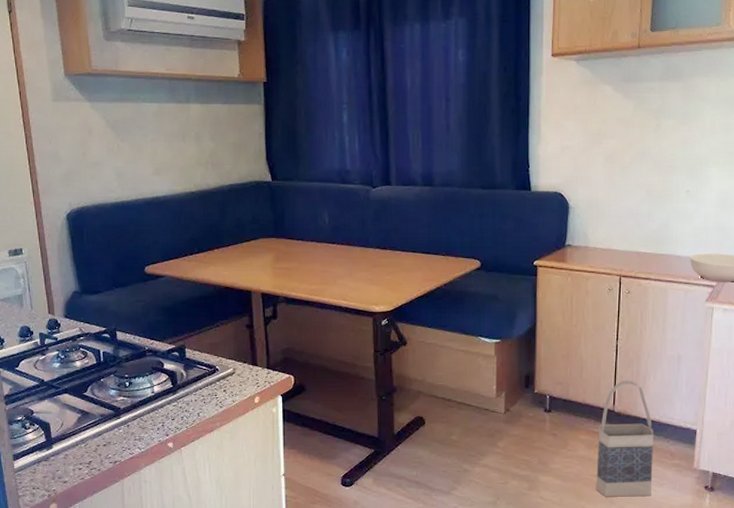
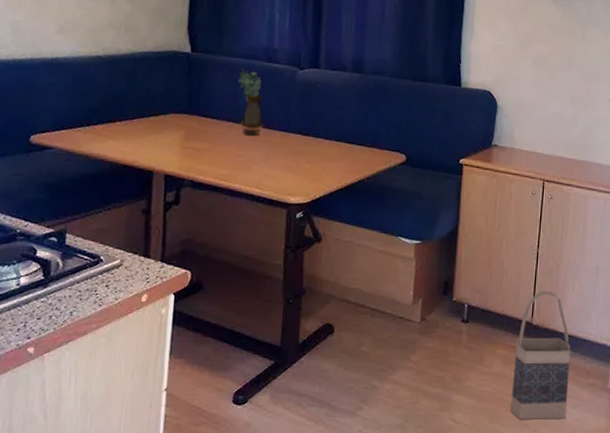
vase: none [317,191,345,254] -> present [239,68,264,137]

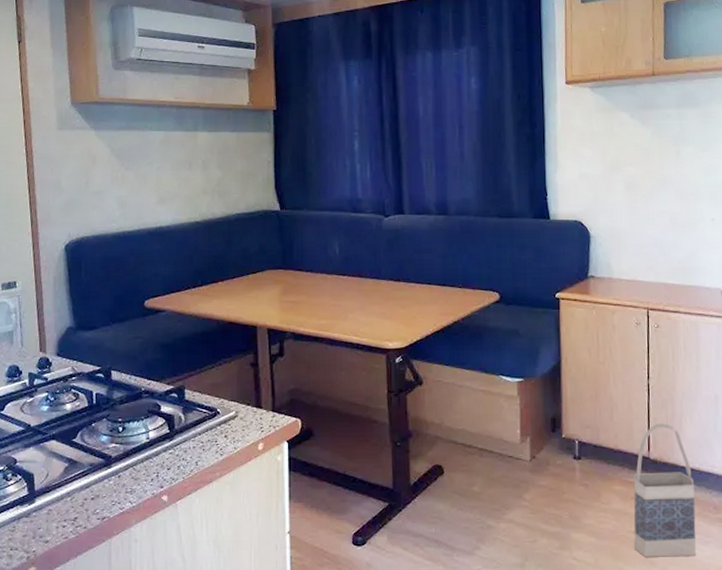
vase: present [239,68,264,137] -> none [328,220,356,286]

